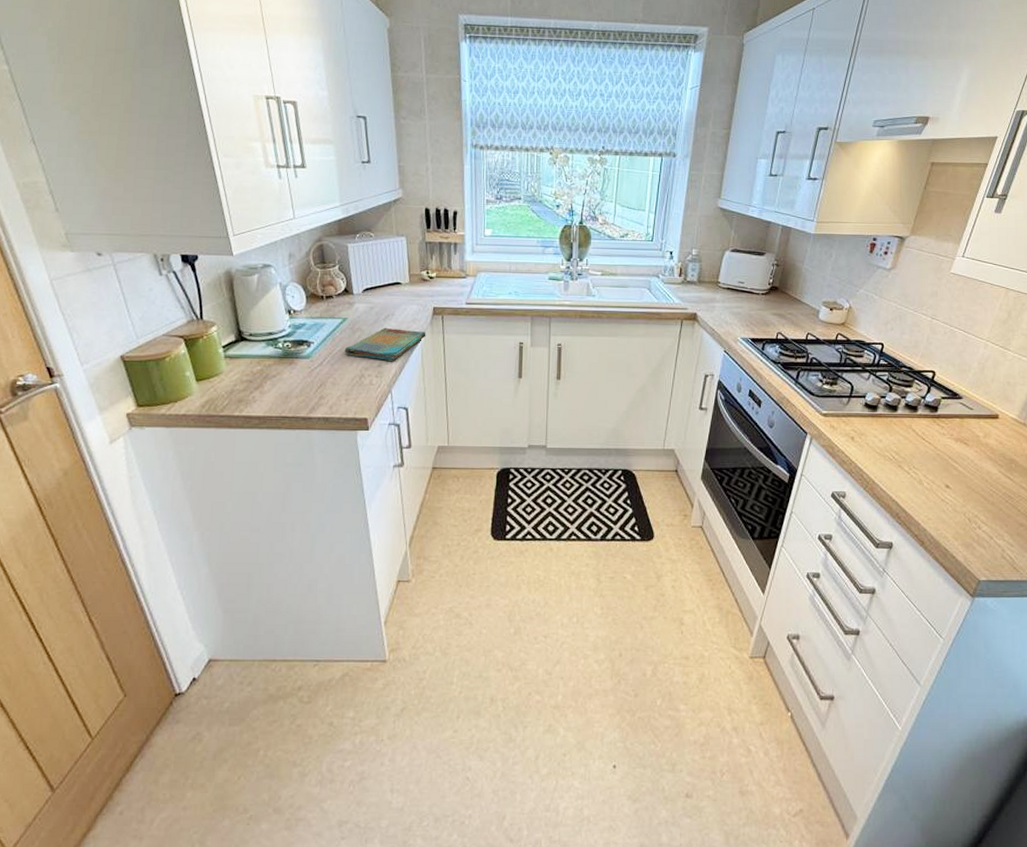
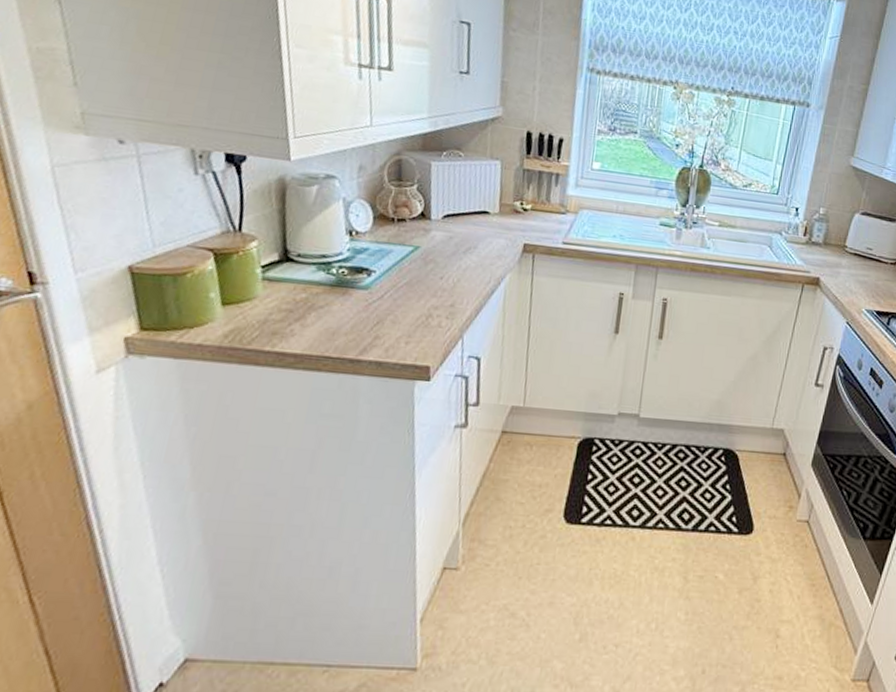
dish towel: present [344,327,426,361] -> none [411,261,513,301]

